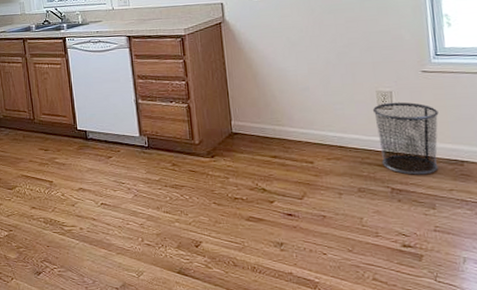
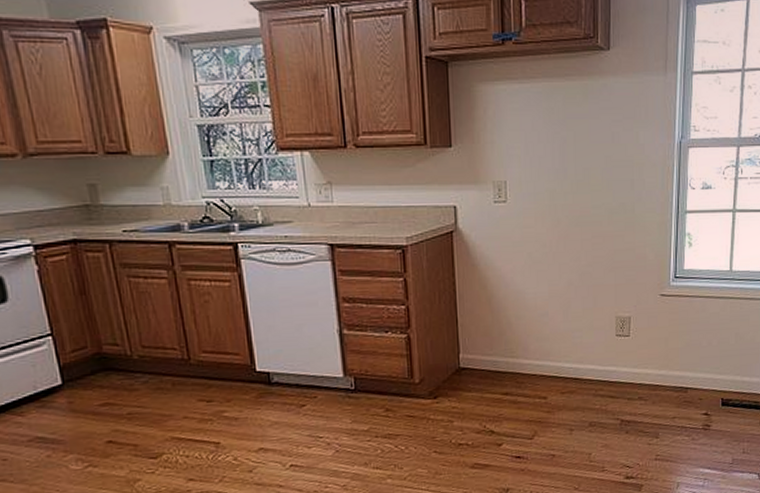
waste bin: present [372,102,439,175] -> none [610,328,671,405]

